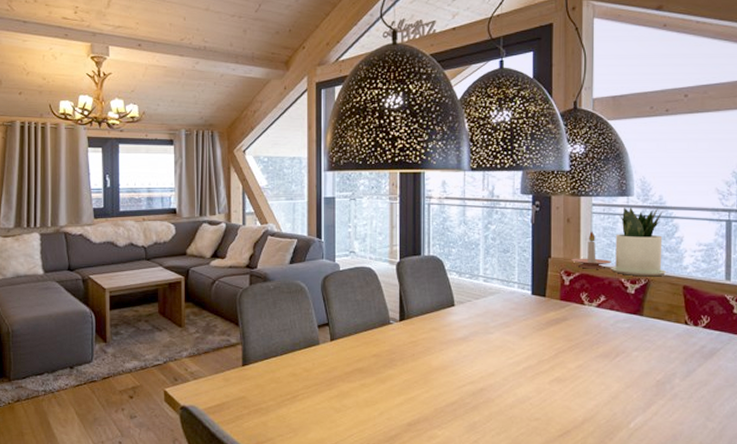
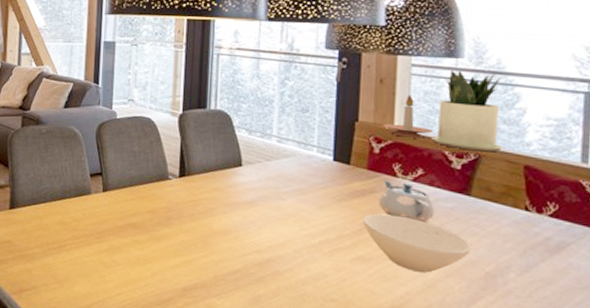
bowl: none [559,338,645,386] -> present [363,213,471,273]
teapot: none [570,308,615,342] -> present [378,180,435,222]

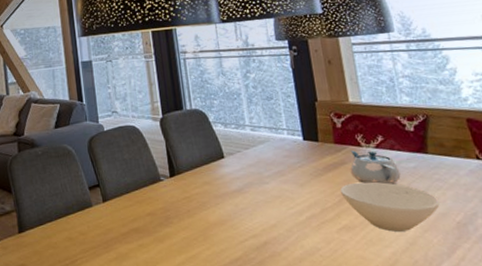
candle holder: present [383,95,433,139] -> none [339,71,383,110]
planter: present [431,70,504,152] -> none [382,40,446,113]

